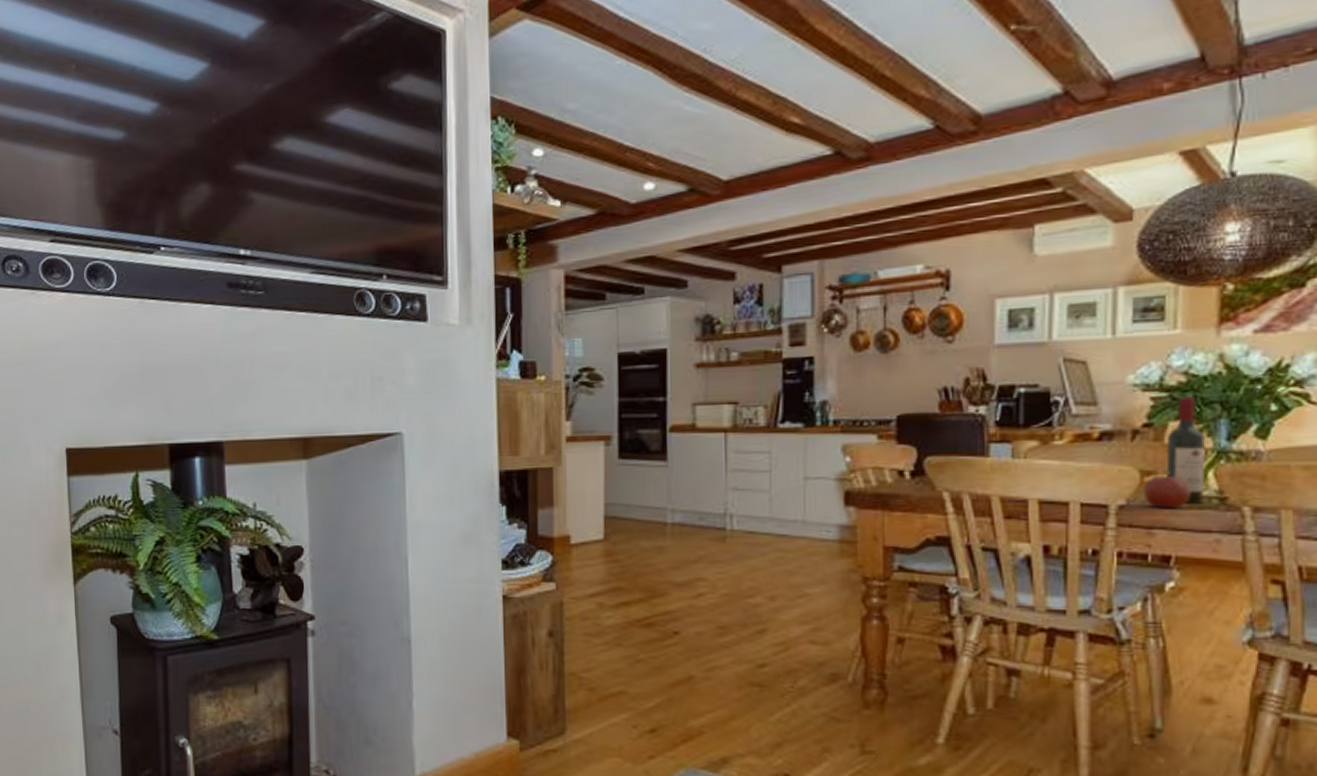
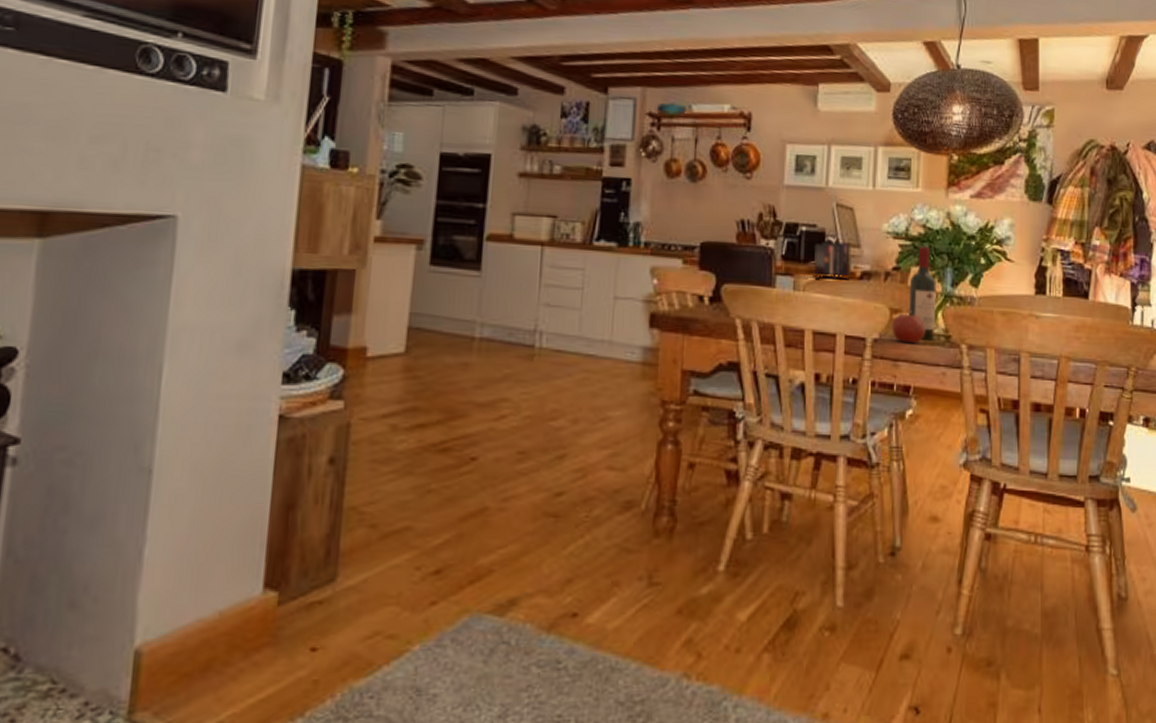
books: none [1037,400,1088,438] -> present [814,241,852,276]

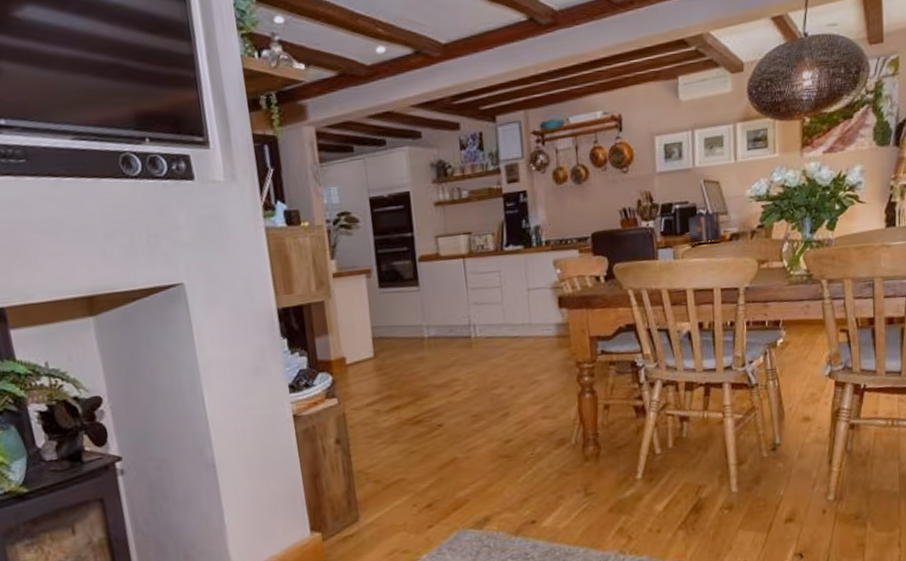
fruit: present [891,310,926,344] -> none [760,259,790,287]
wine bottle: present [908,247,936,340] -> none [773,203,798,282]

